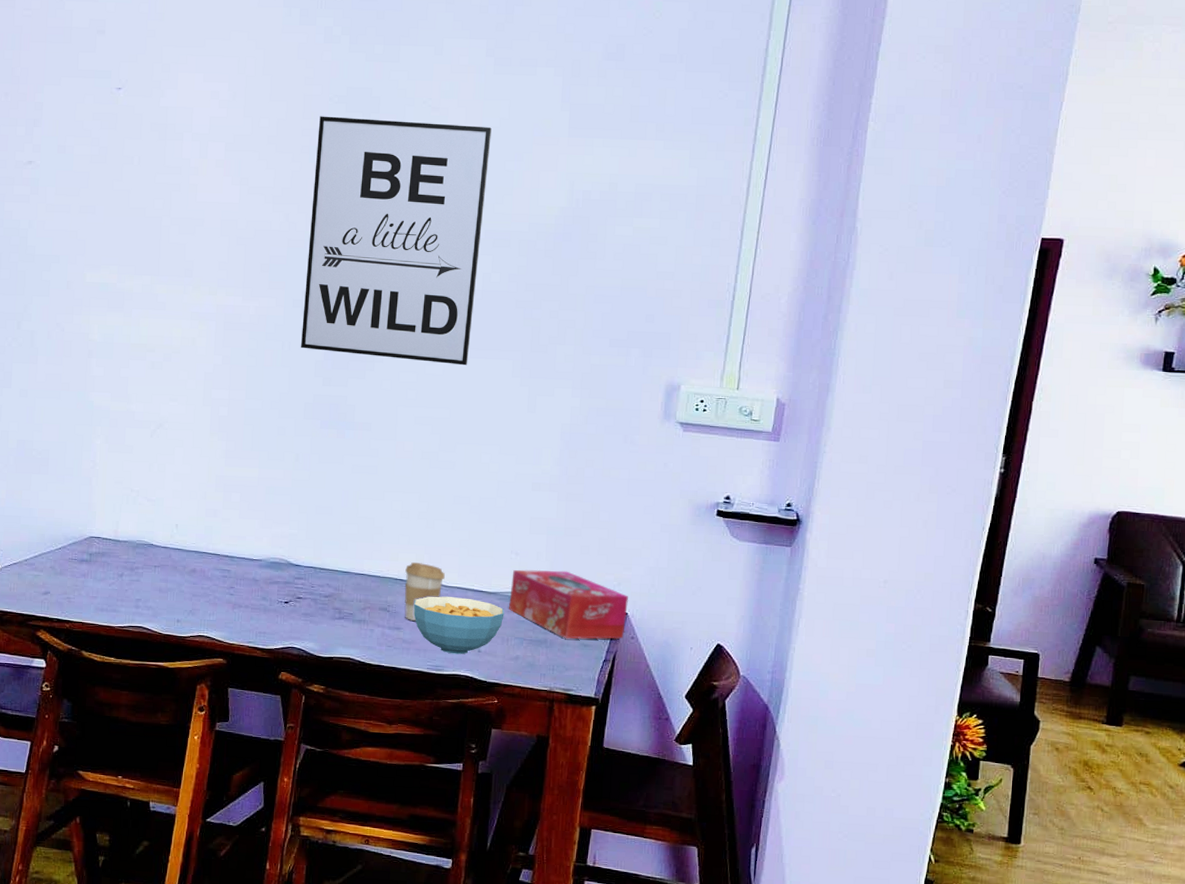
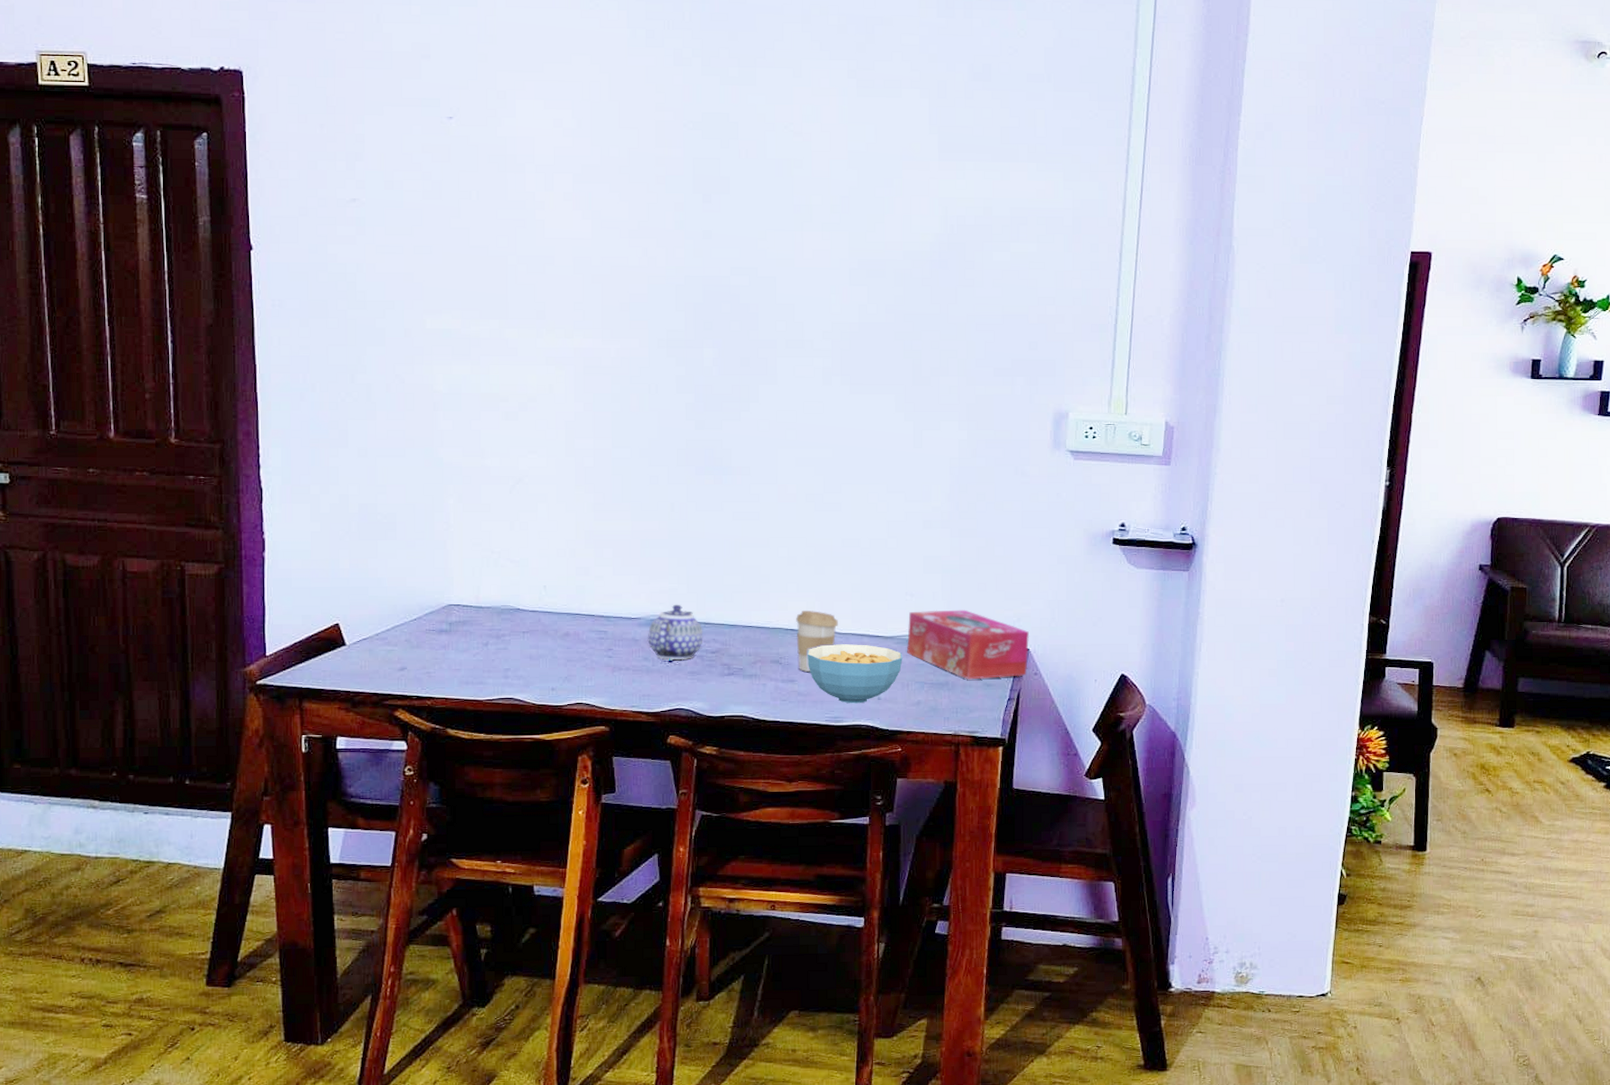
teapot: none [267,549,318,601] -> present [648,604,703,660]
wall art: present [301,116,492,366] -> none [669,143,858,402]

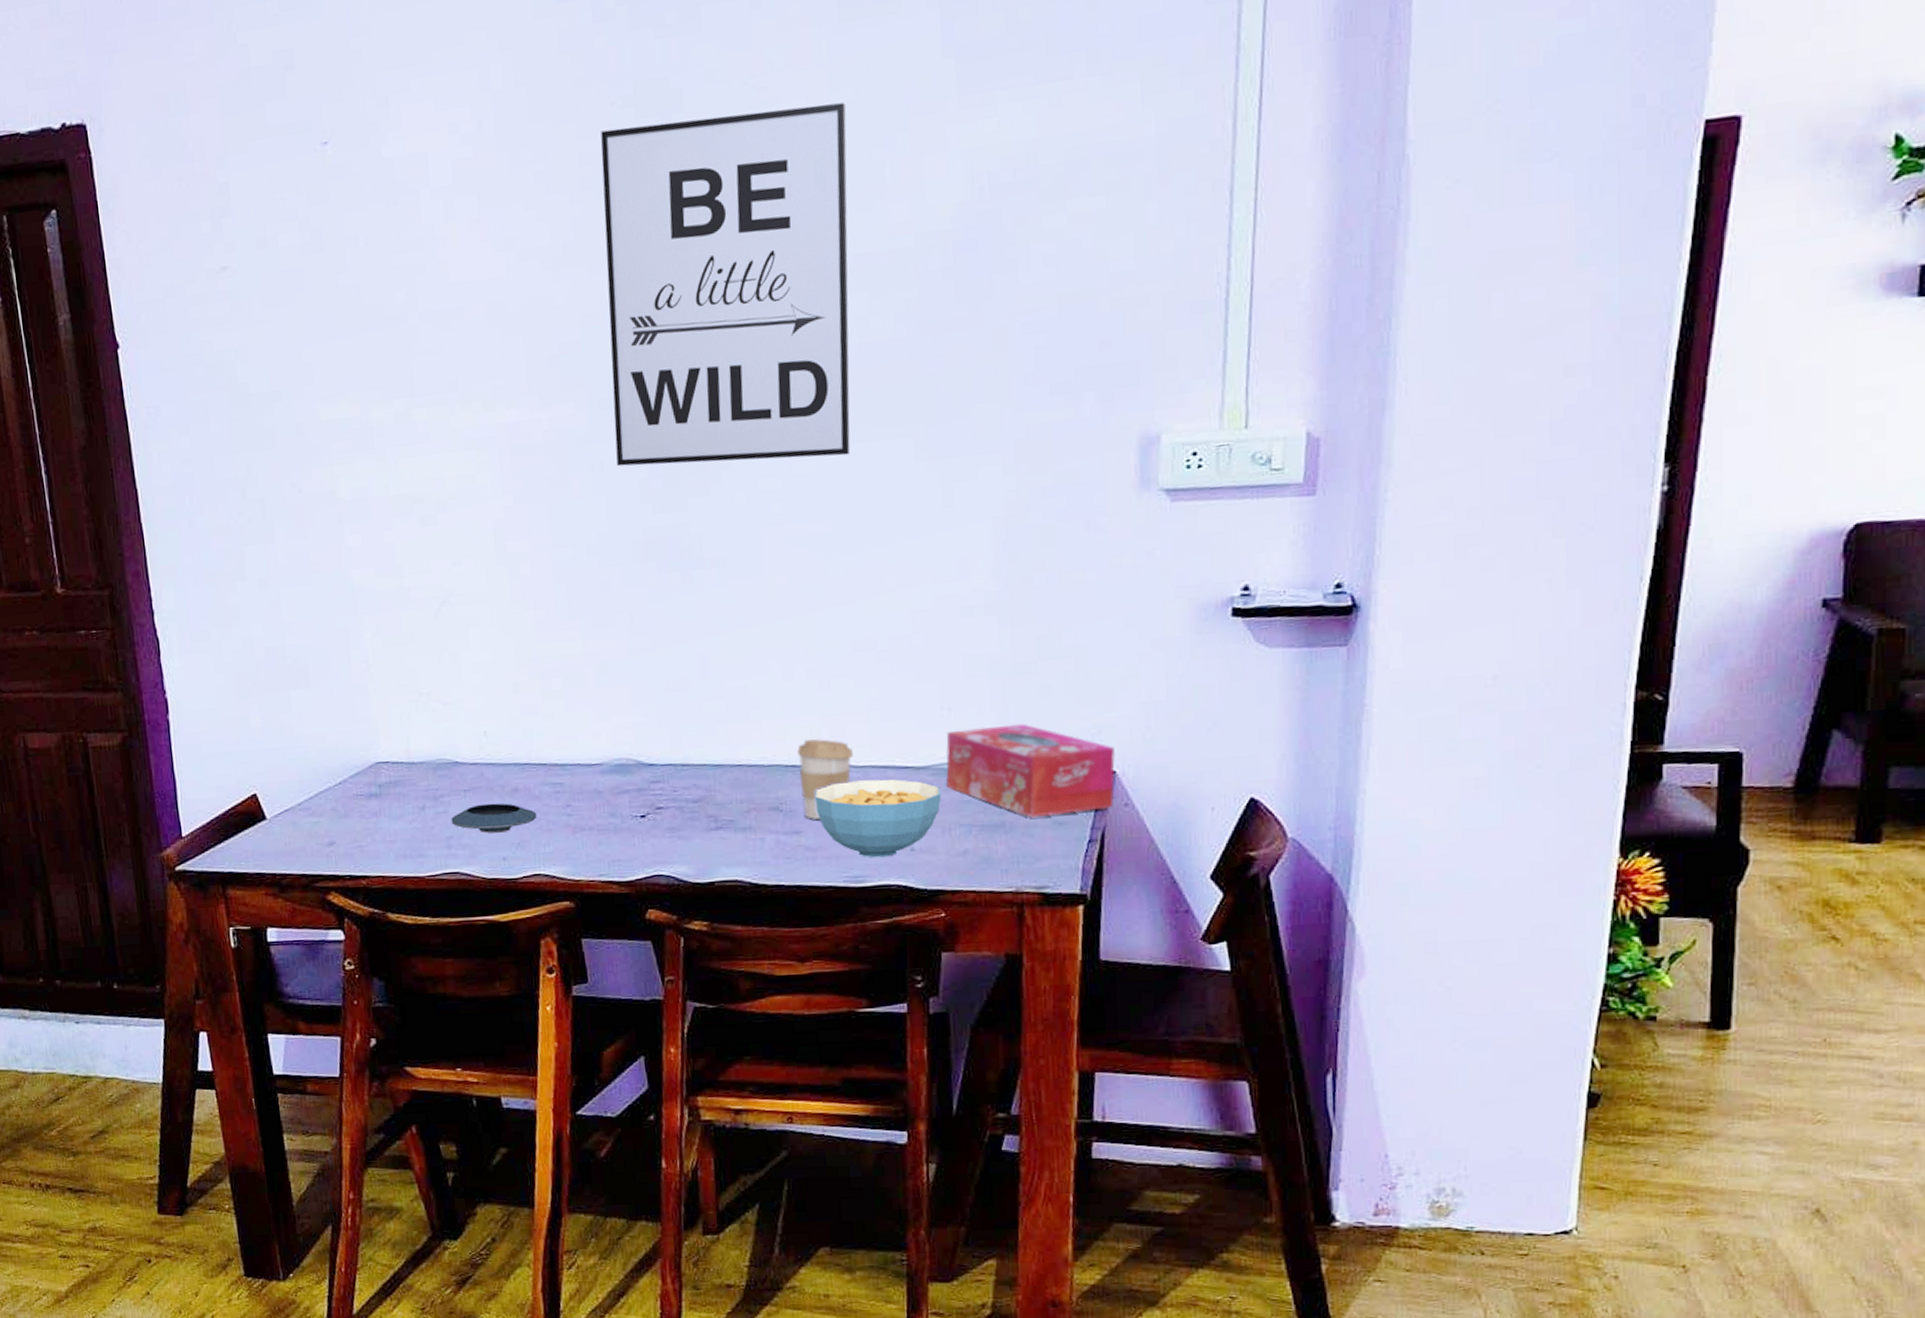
saucer: none [510,644,583,669] -> present [451,803,537,834]
teapot: present [648,604,703,660] -> none [613,742,682,814]
wall art: none [669,143,858,402] -> present [601,102,851,467]

